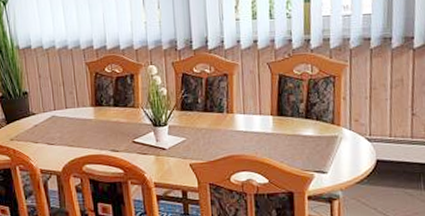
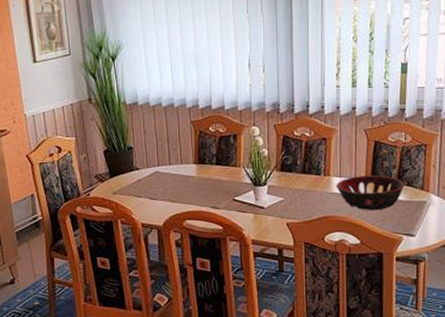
decorative bowl: none [240,110,314,148] -> present [336,175,405,211]

